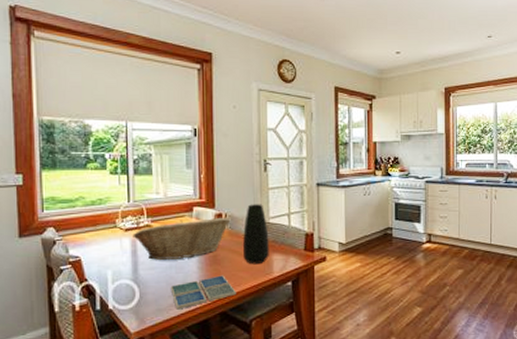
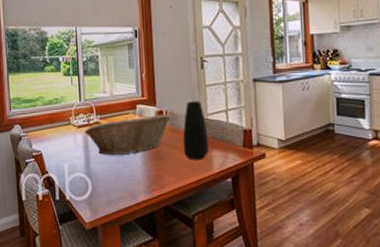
drink coaster: present [170,275,236,310] -> none [118,170,179,202]

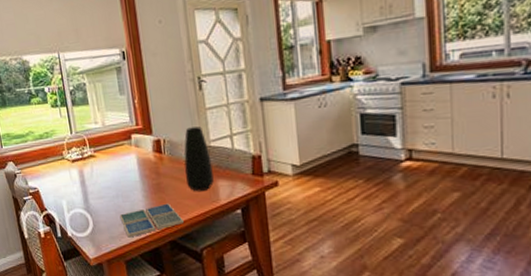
fruit basket: present [84,114,170,156] -> none [79,143,169,190]
drink coaster: none [118,170,179,202] -> present [119,203,184,238]

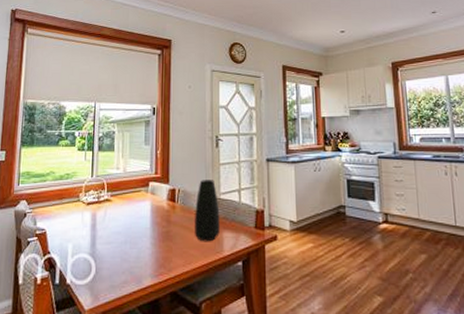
drink coaster: present [119,203,184,238] -> none [124,252,187,287]

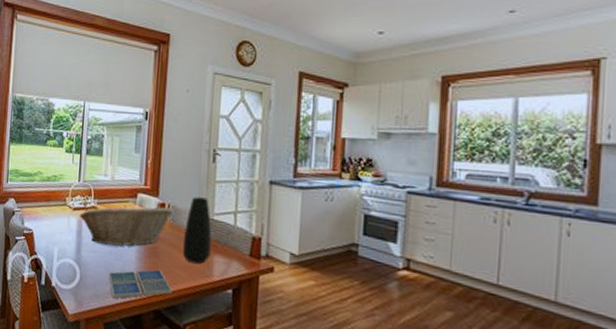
fruit basket: none [93,192,182,236] -> present [79,205,172,246]
drink coaster: none [124,252,187,287] -> present [108,269,172,299]

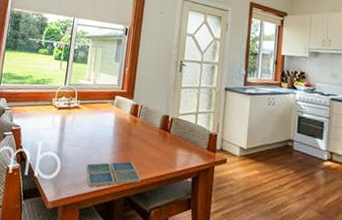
fruit basket: present [79,205,172,246] -> none [63,106,144,141]
vase: present [183,197,212,264] -> none [152,100,177,157]

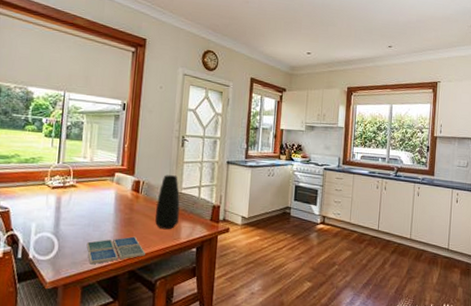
vase: none [152,100,177,157] -> present [155,175,180,230]

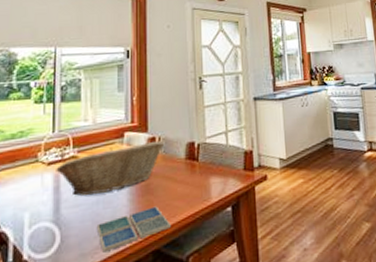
fruit basket: none [58,183,146,219] -> present [56,141,163,196]
vase: present [155,175,180,230] -> none [178,124,207,191]

